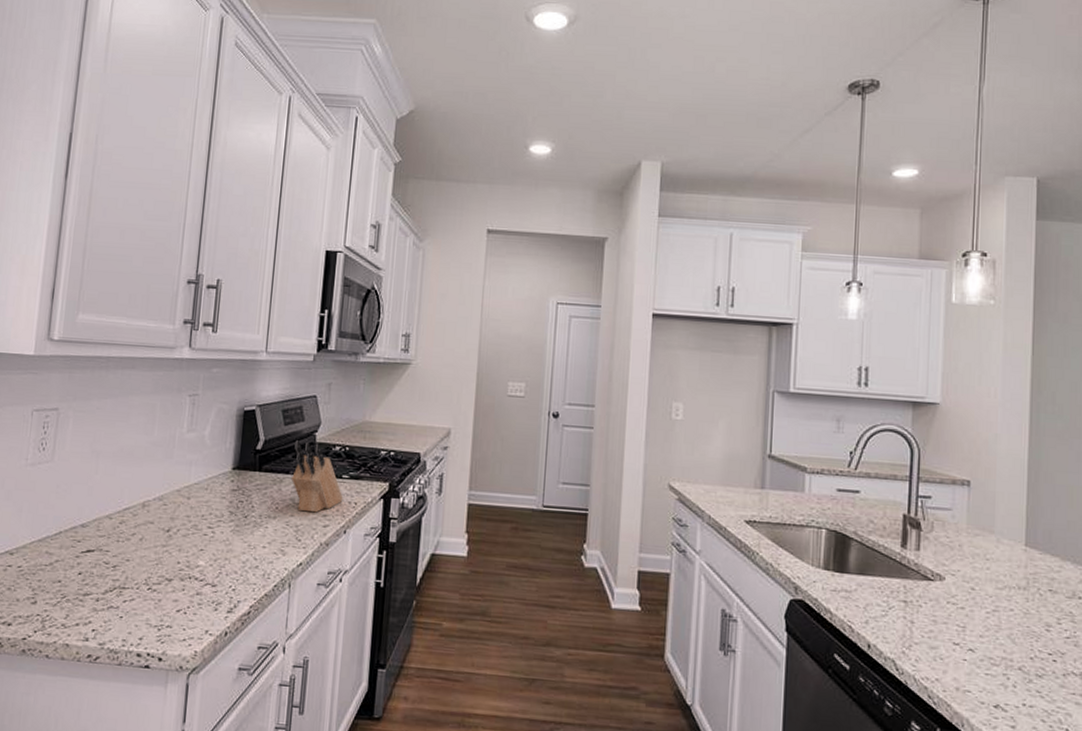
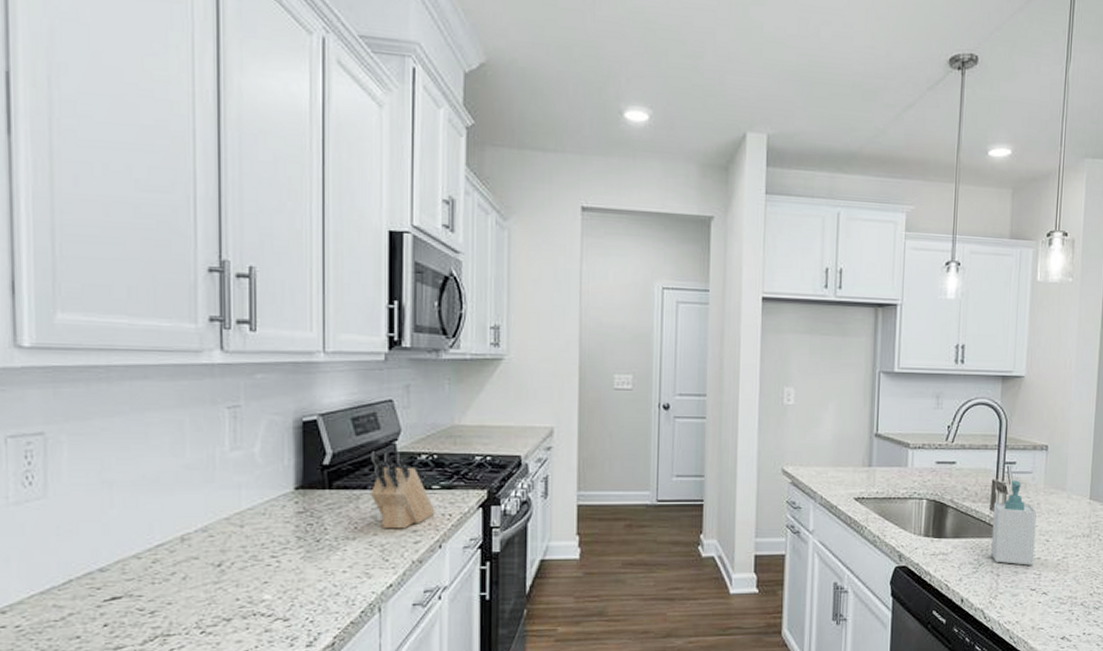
soap bottle: none [903,516,958,615] -> present [991,480,1037,565]

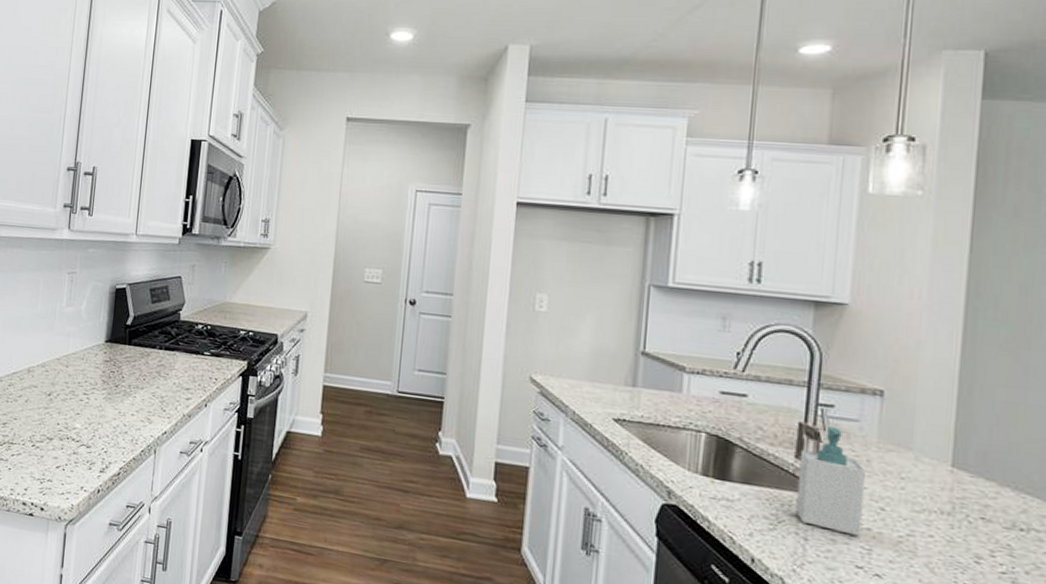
knife block: present [369,451,435,529] -> none [158,317,205,386]

